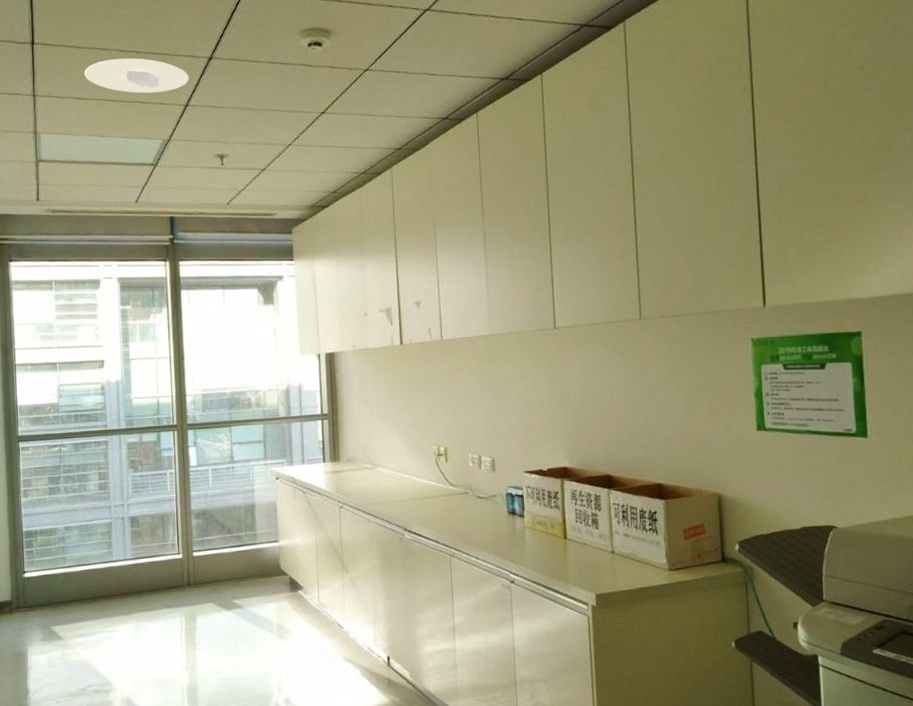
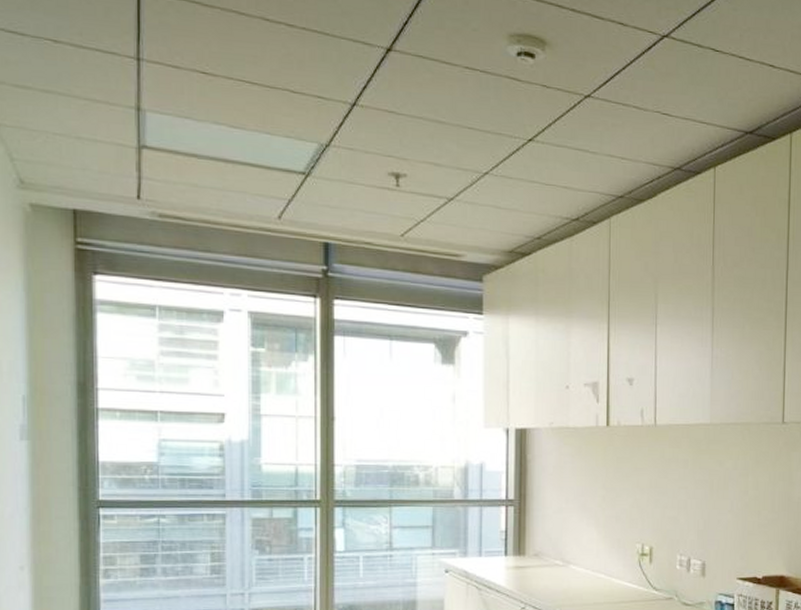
recessed light: present [84,58,189,94] -> none [213,28,359,83]

